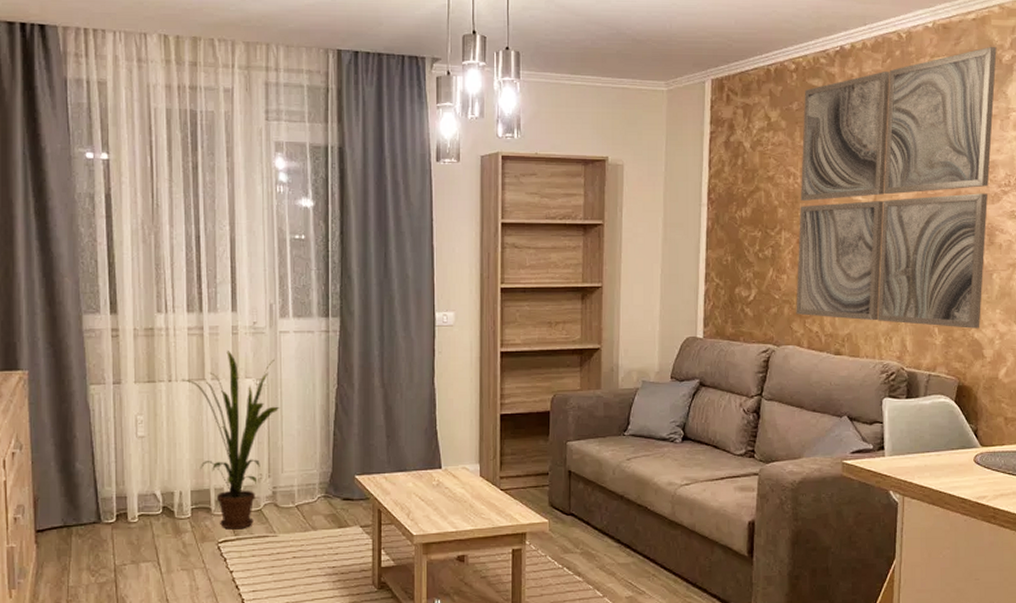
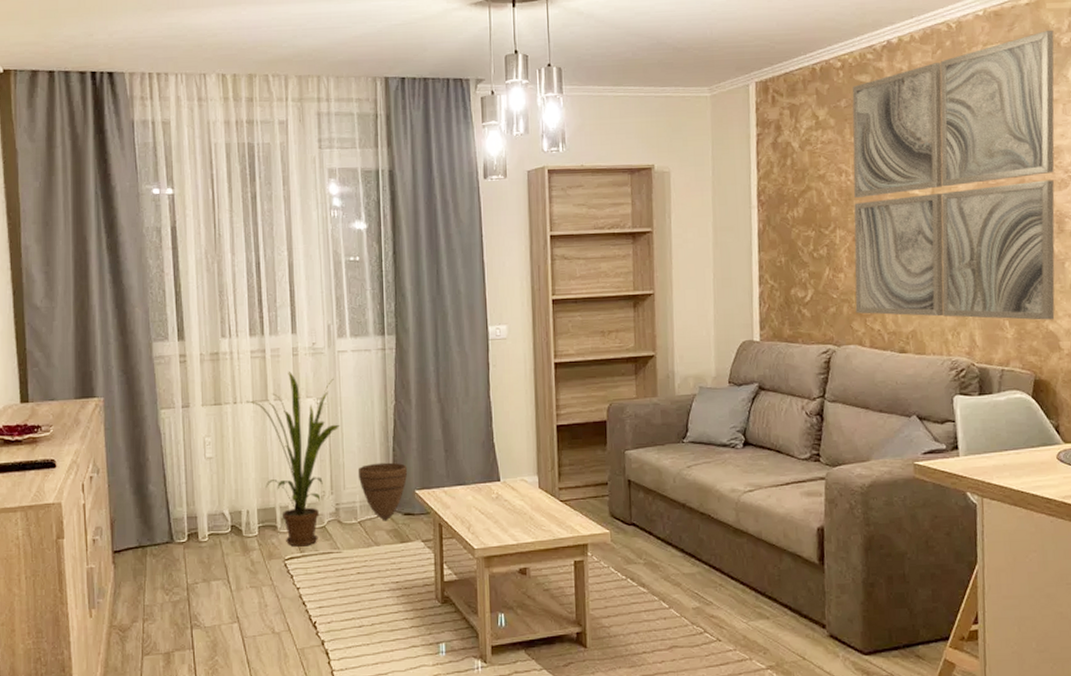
woven basket: none [296,446,348,506] -> present [357,462,408,521]

